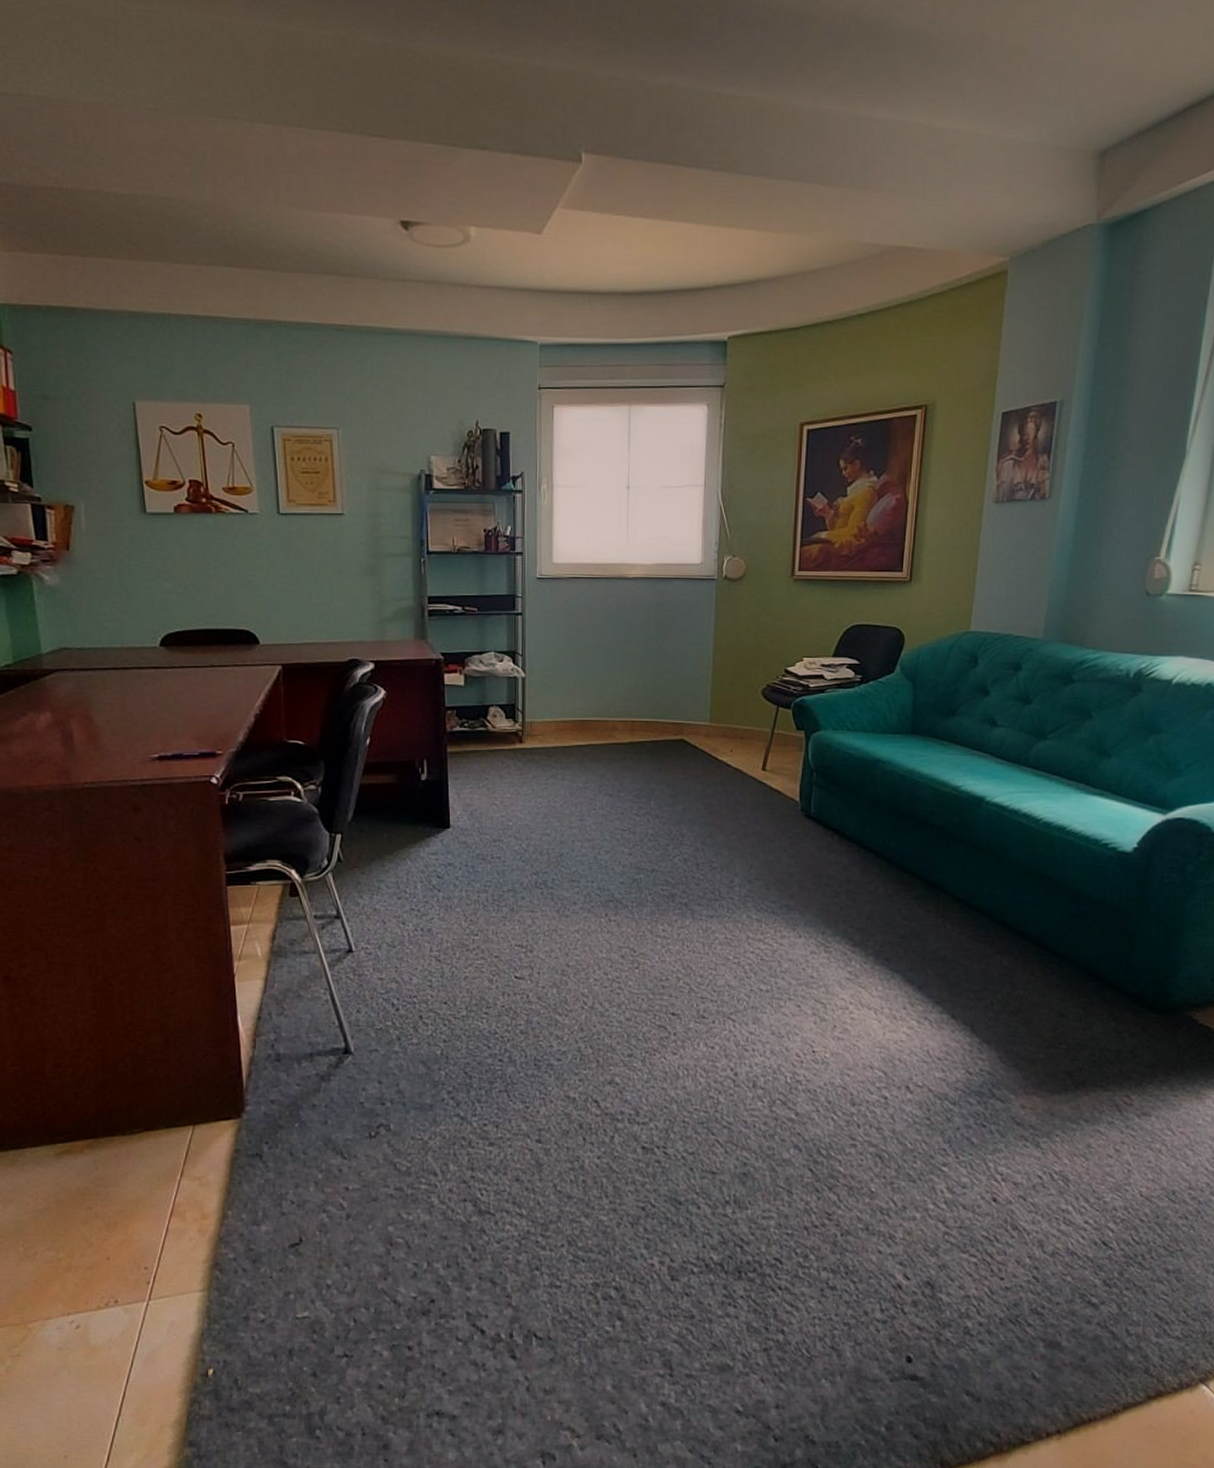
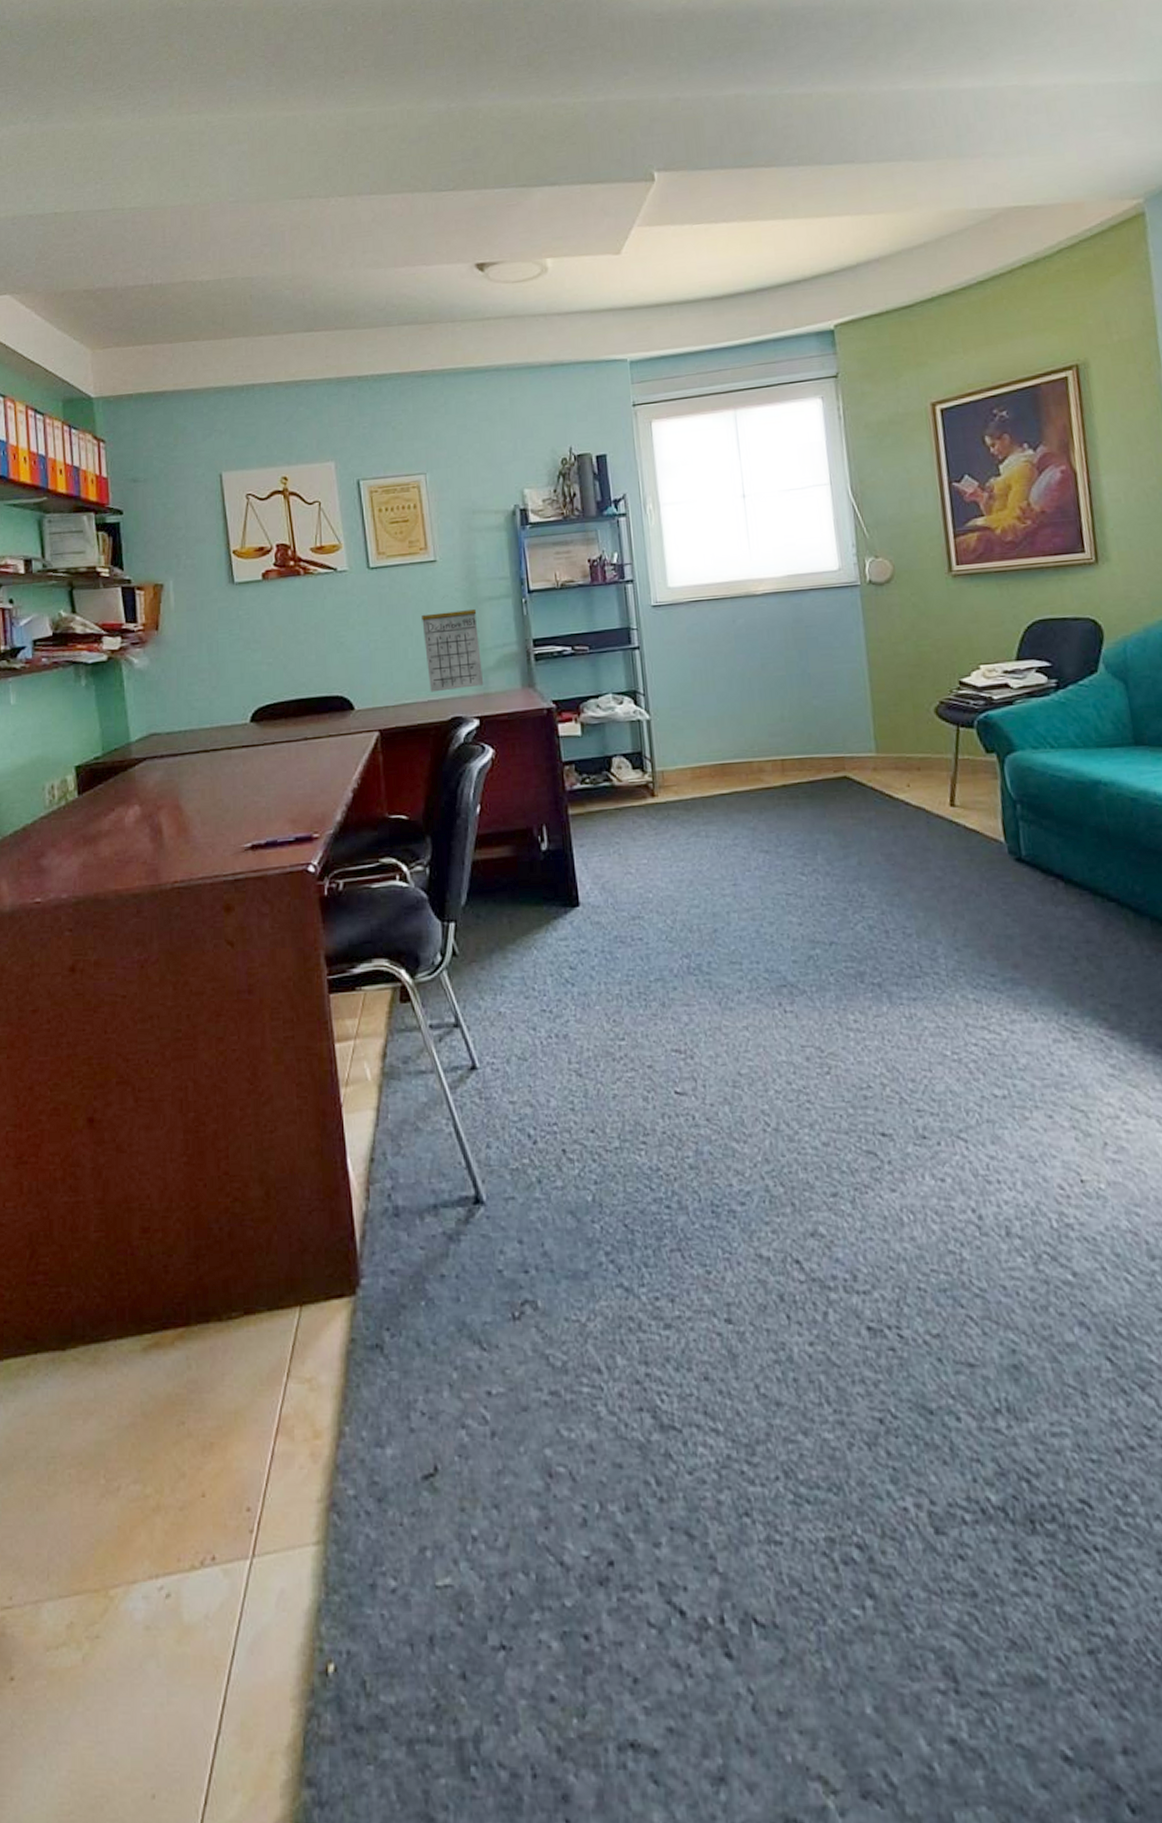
calendar: none [327,548,381,635] -> present [422,595,484,692]

